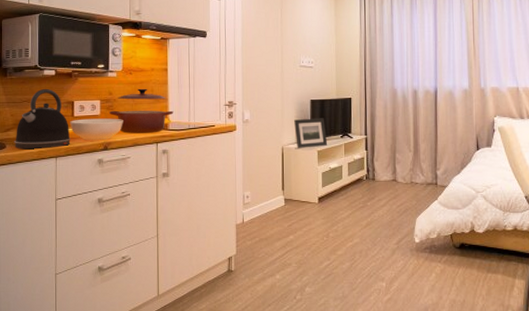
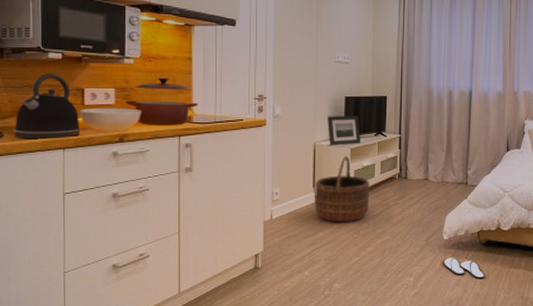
basket: none [284,158,338,225] -> present [315,156,370,223]
slippers: none [416,261,461,285] -> present [443,257,485,279]

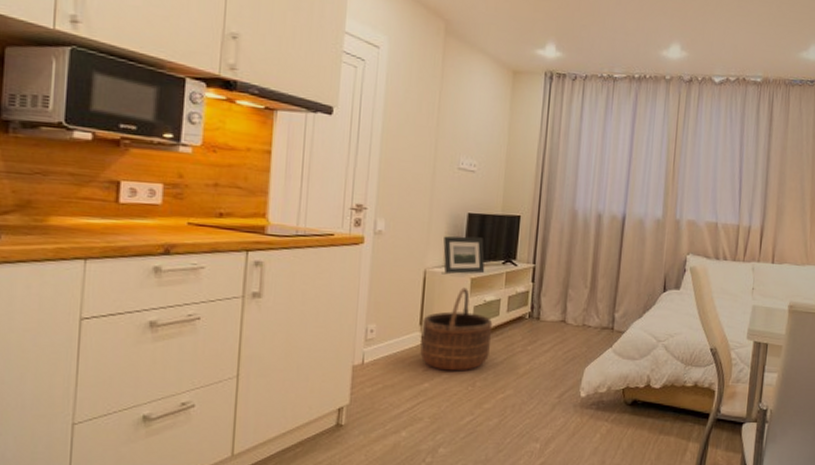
kettle: present [13,73,81,140] -> none [14,157,111,246]
bowl: present [79,108,142,132] -> none [111,207,198,241]
saucepan: present [125,77,198,127] -> none [176,173,276,238]
slippers: present [443,257,485,279] -> none [578,419,629,448]

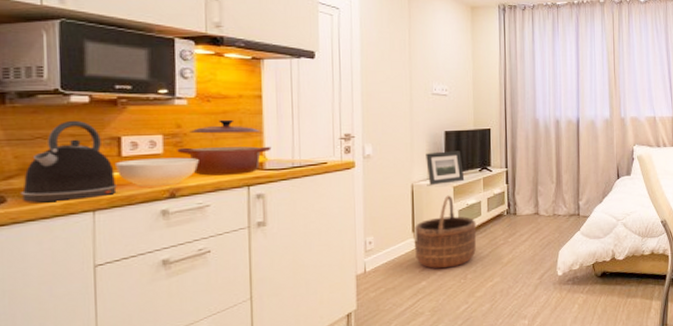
kettle: none [14,157,111,246] -> present [20,120,117,203]
bowl: none [111,207,198,241] -> present [114,157,199,187]
saucepan: none [176,173,276,238] -> present [177,119,272,177]

